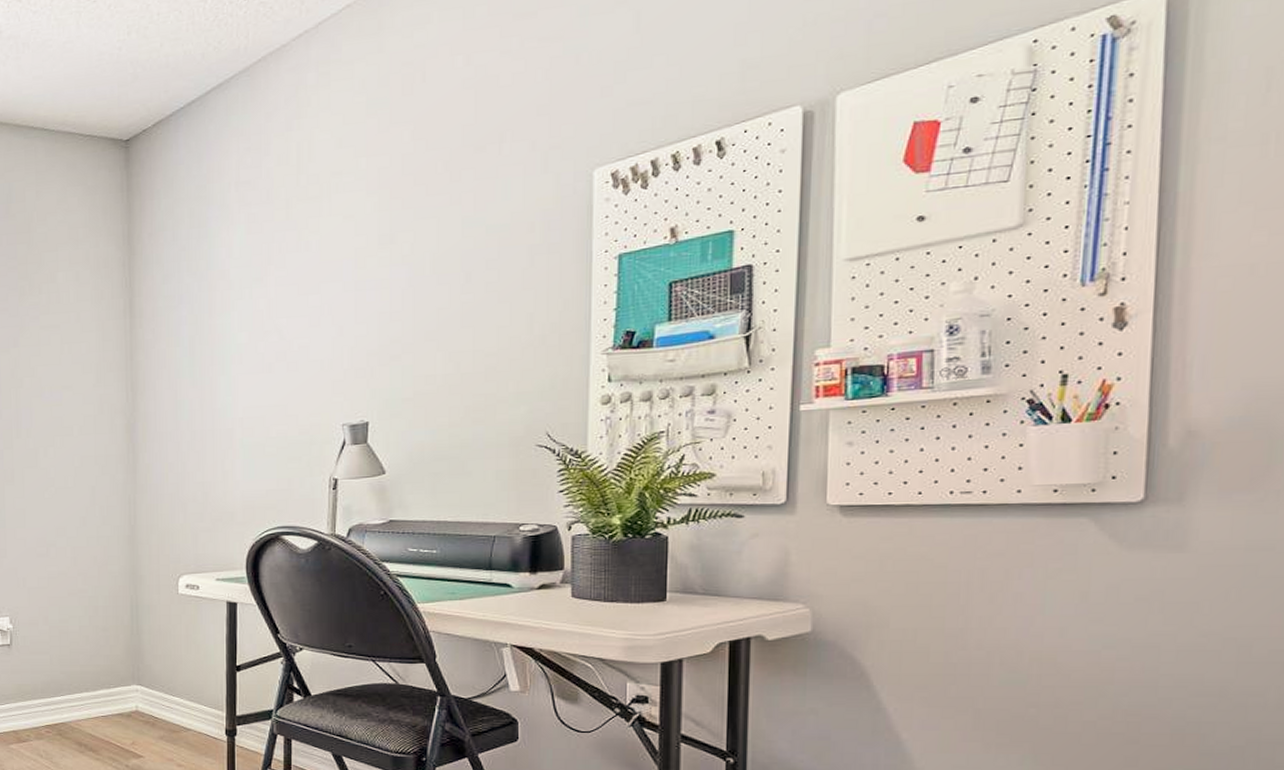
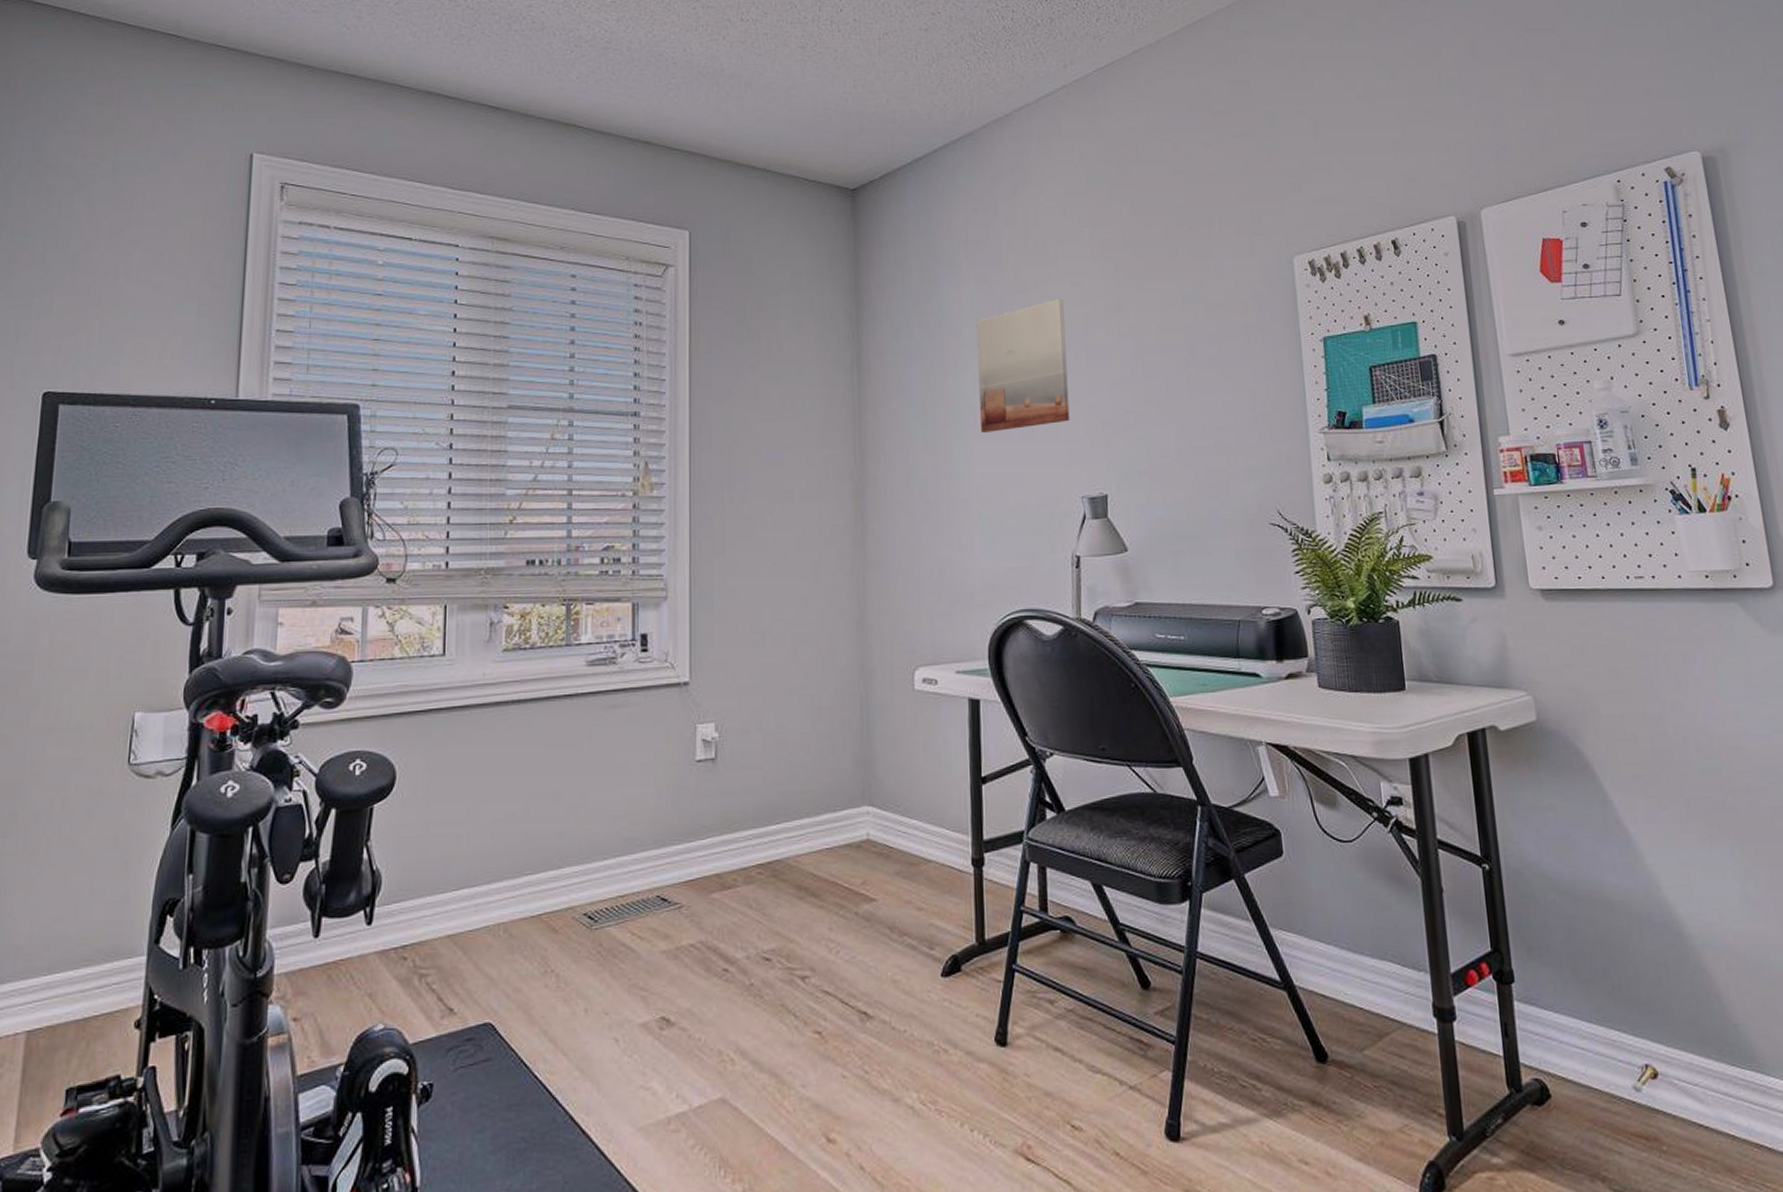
wall art: none [245,233,335,368] -> present [976,298,1070,433]

